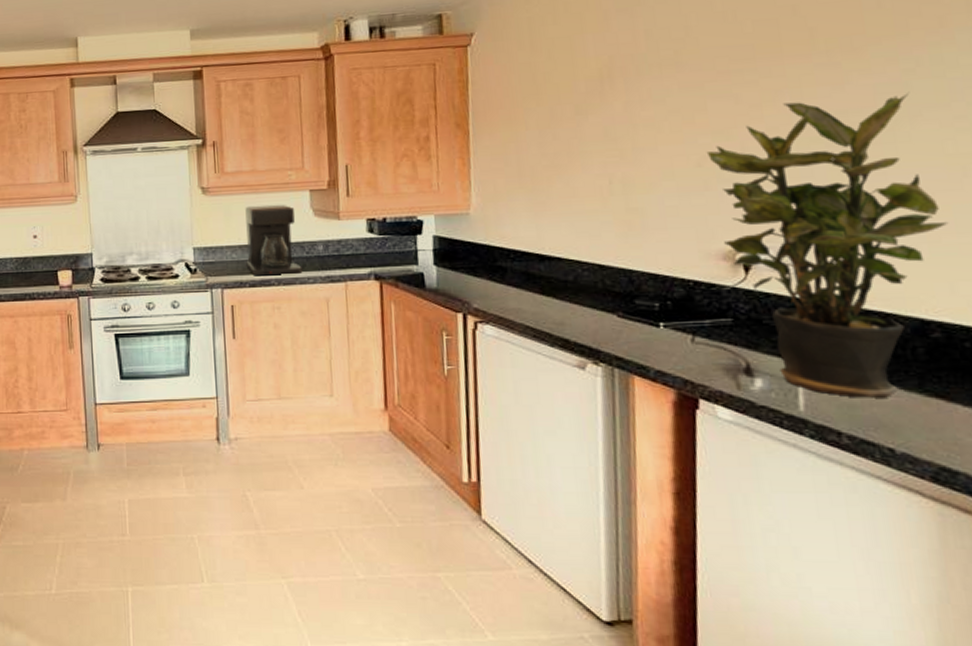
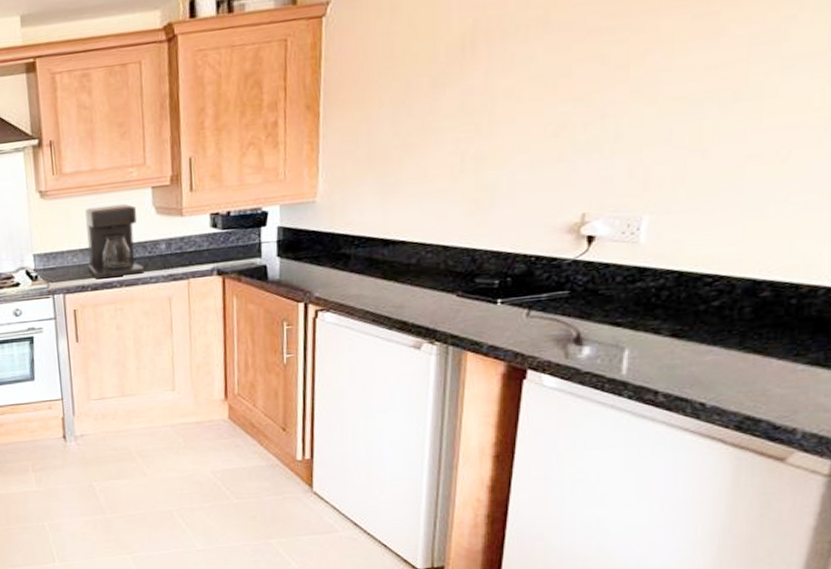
potted plant: present [706,93,949,398] -> none [565,42,800,359]

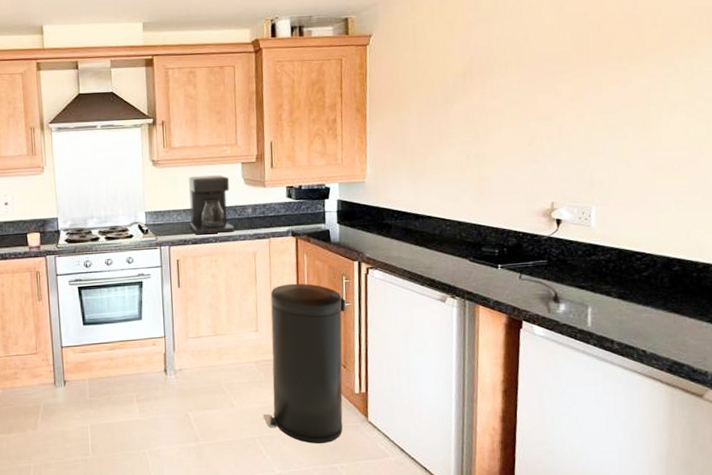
pedal bin: none [181,332,287,517] -> present [263,283,346,444]

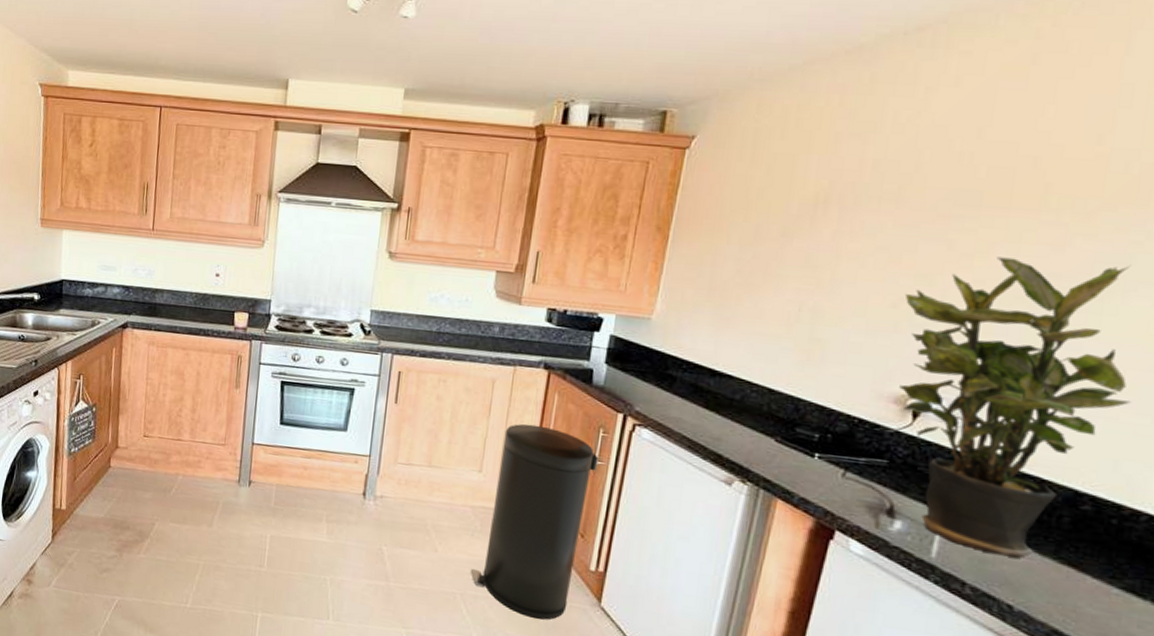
coffee maker: present [189,174,235,235] -> none [420,277,479,352]
potted plant: none [535,91,689,315] -> present [899,257,1132,559]

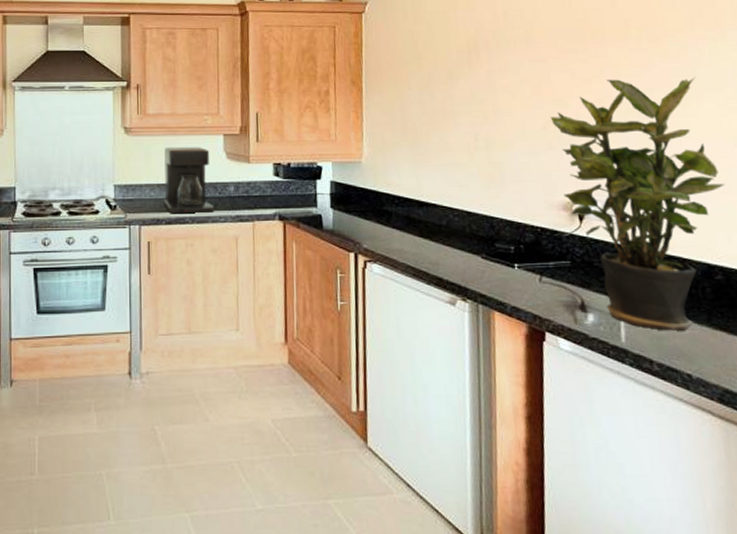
coffee maker: none [420,277,479,352] -> present [163,146,215,214]
pedal bin: present [470,423,599,620] -> none [243,275,341,473]

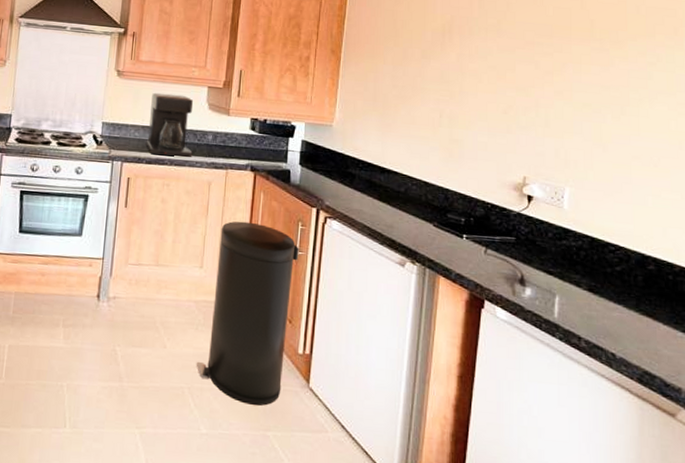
pedal bin: none [243,275,341,473] -> present [196,221,299,406]
potted plant: present [550,77,725,331] -> none [511,74,667,313]

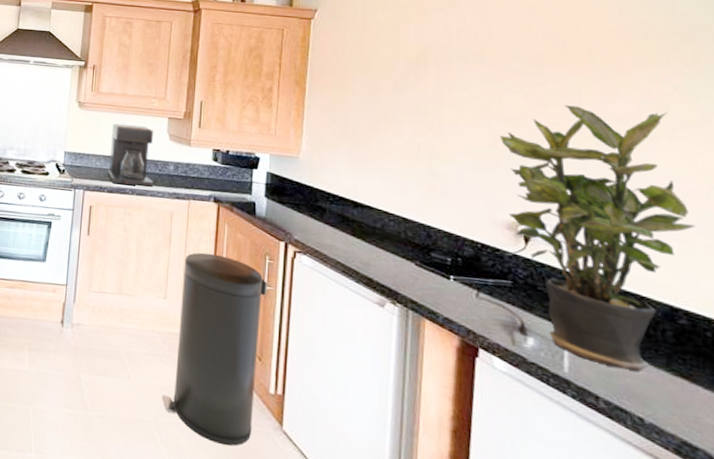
potted plant: none [511,74,667,313] -> present [499,105,696,372]

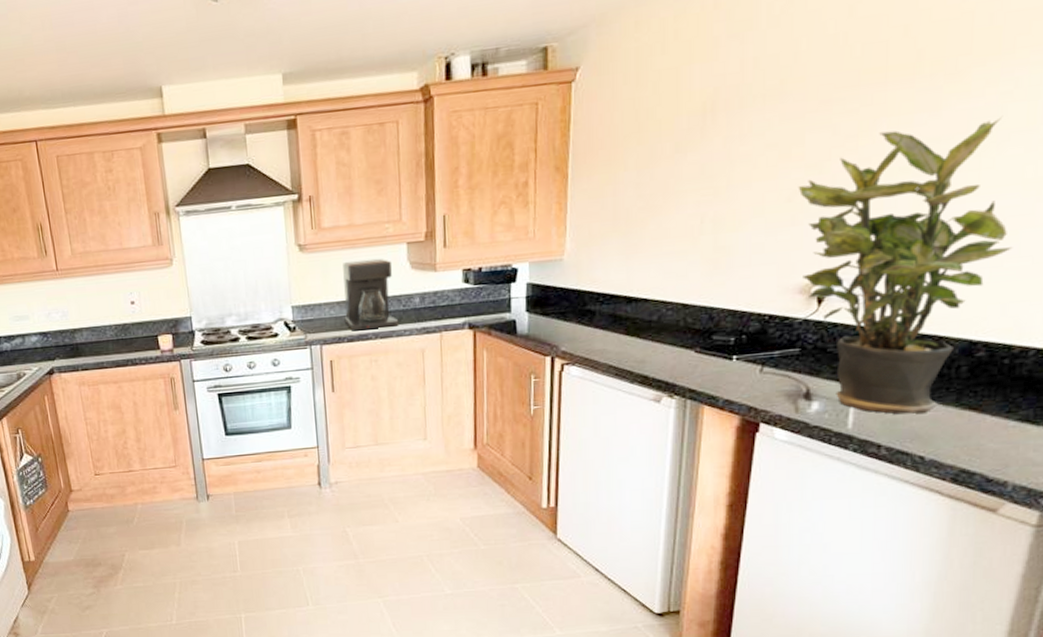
pedal bin: present [161,252,267,446] -> none [432,384,534,562]

